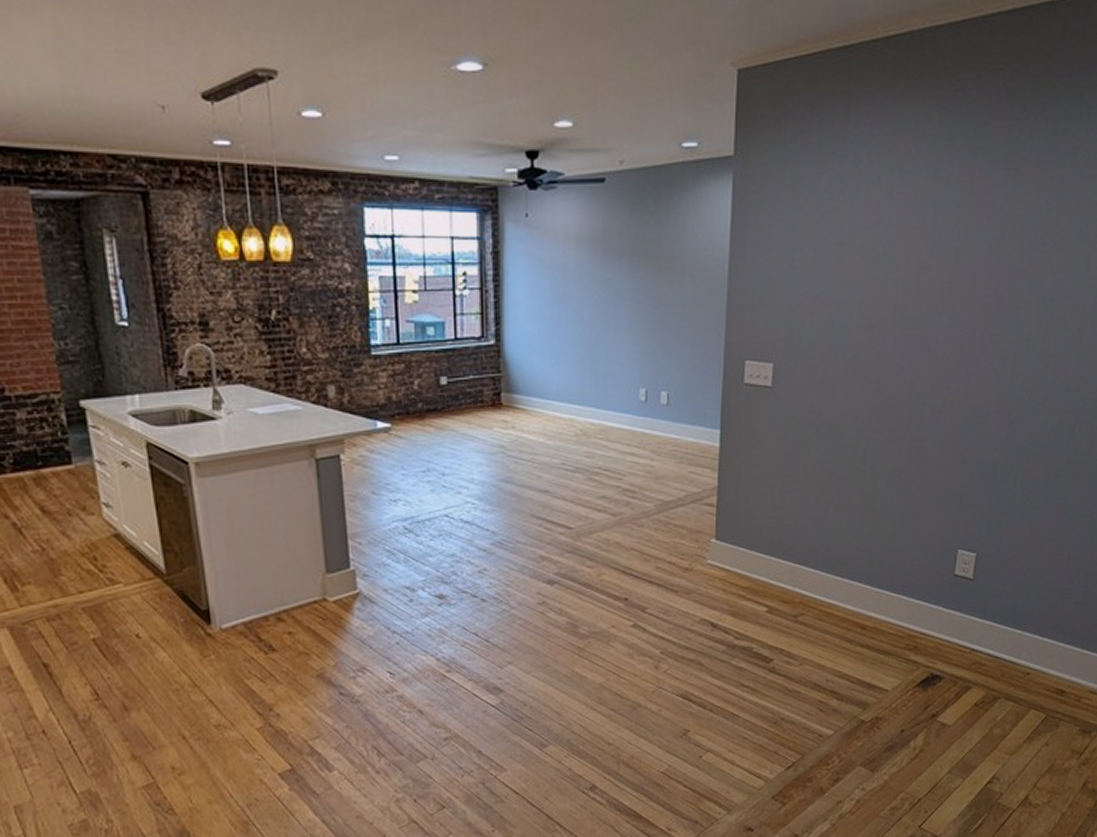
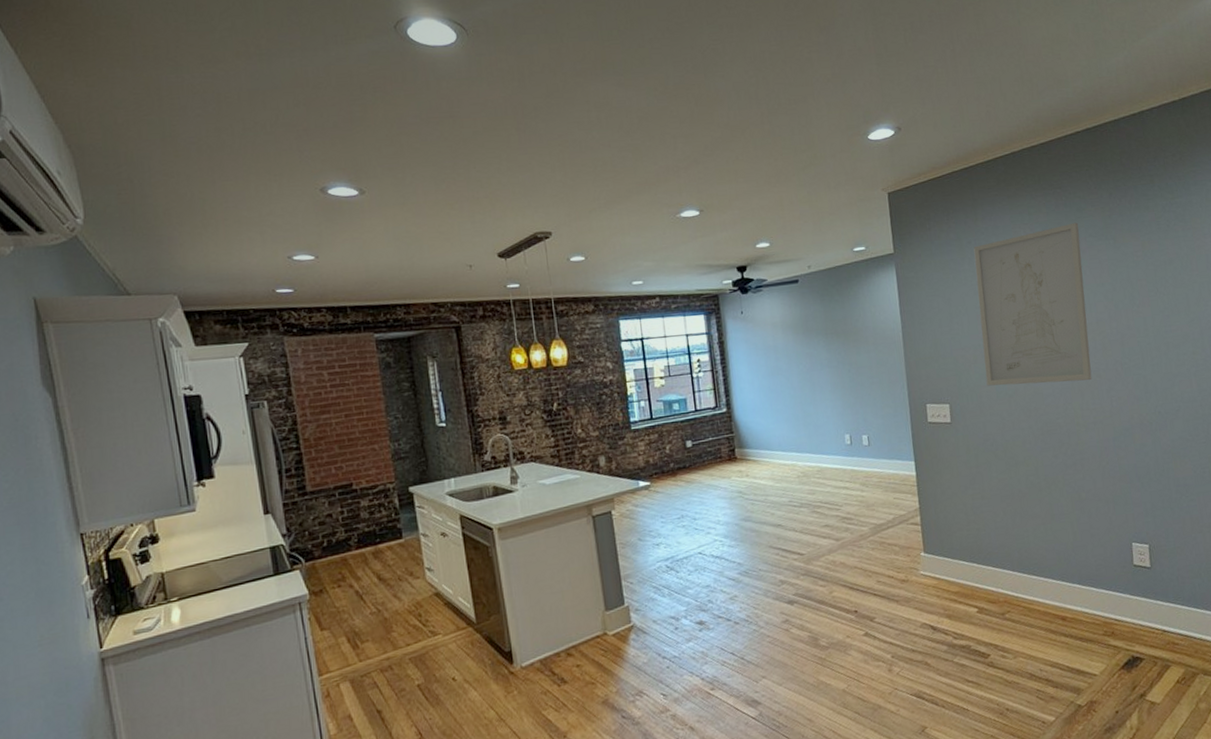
wall art: none [823,141,976,352] -> present [973,222,1092,386]

